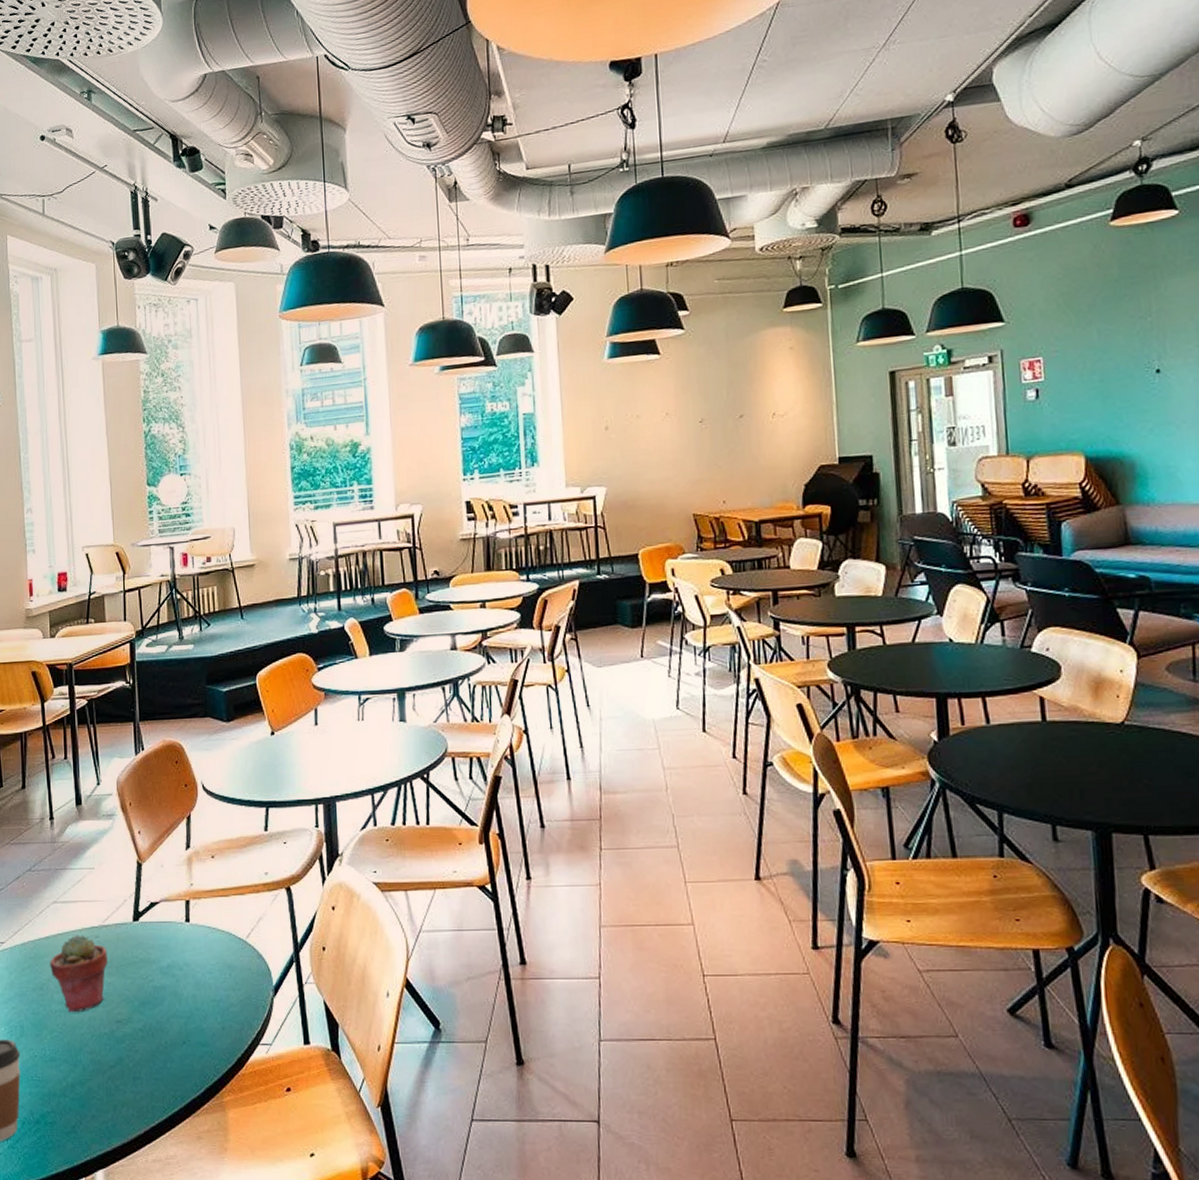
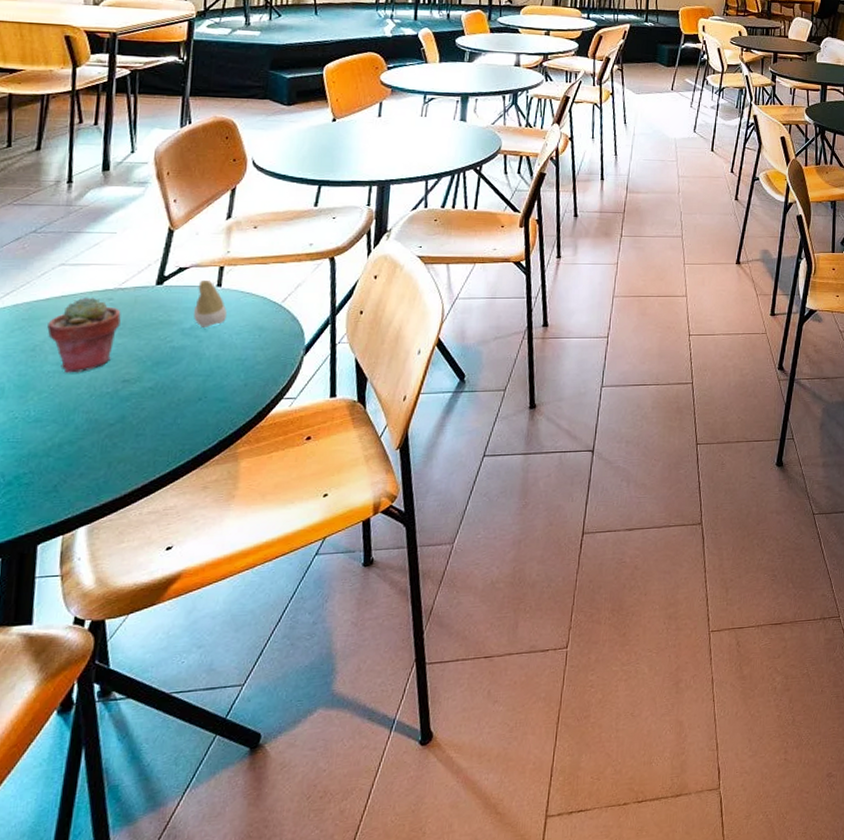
tooth: none [168,914,199,966] -> present [193,279,228,327]

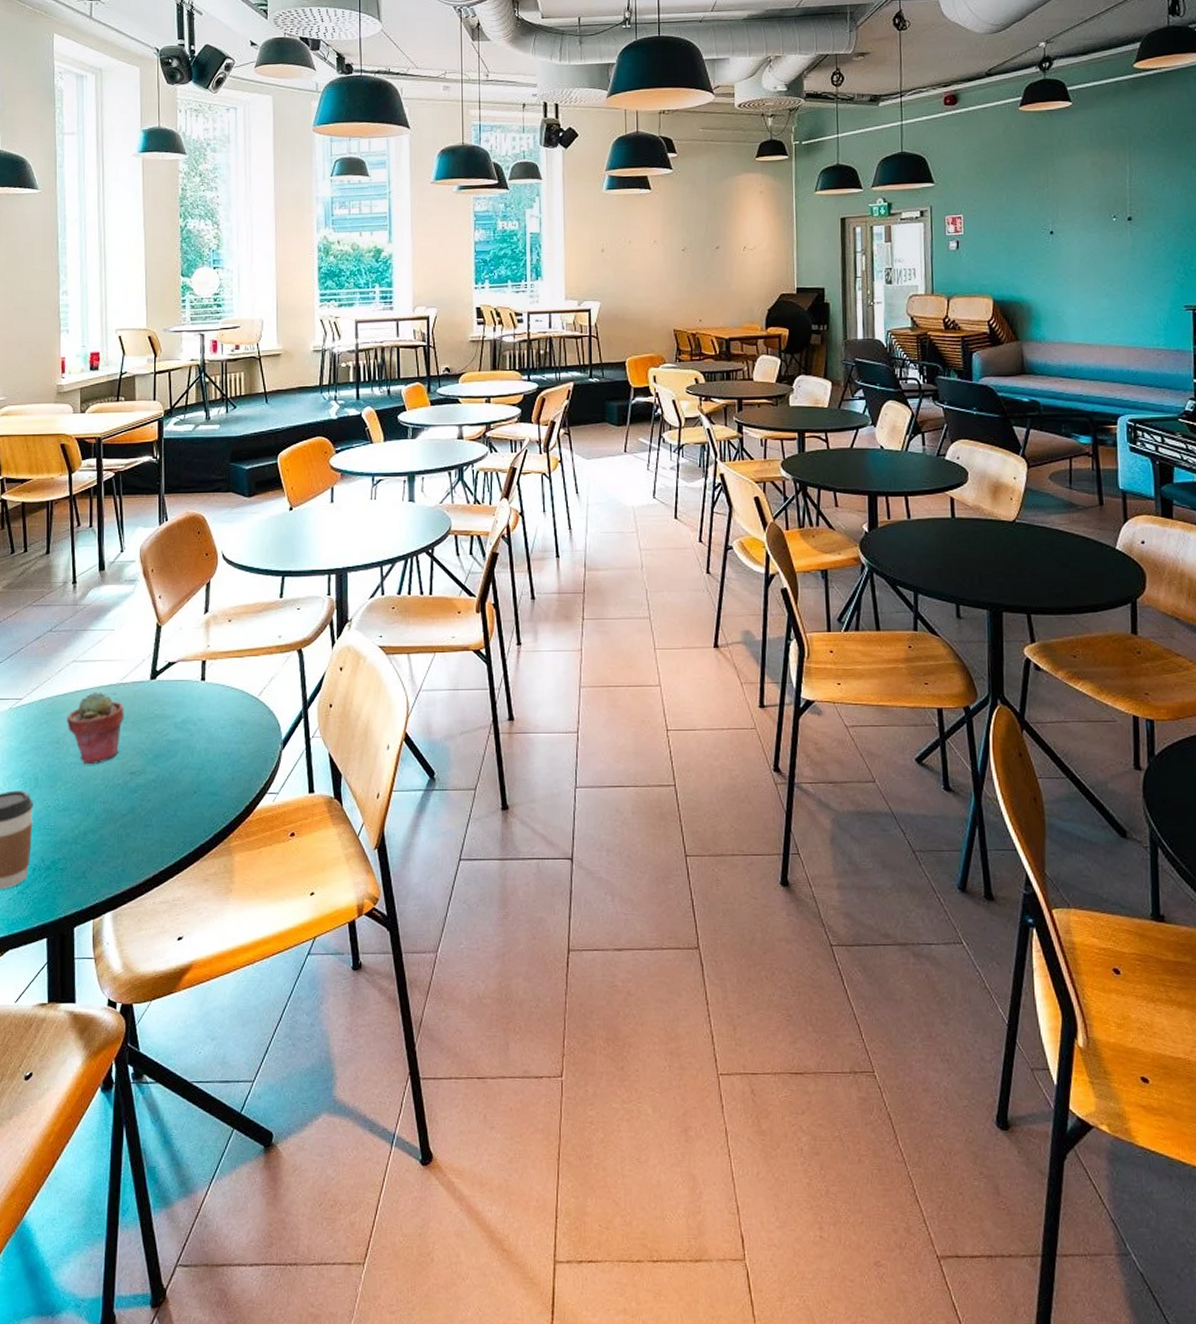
tooth: present [193,279,228,327] -> none [183,673,212,721]

